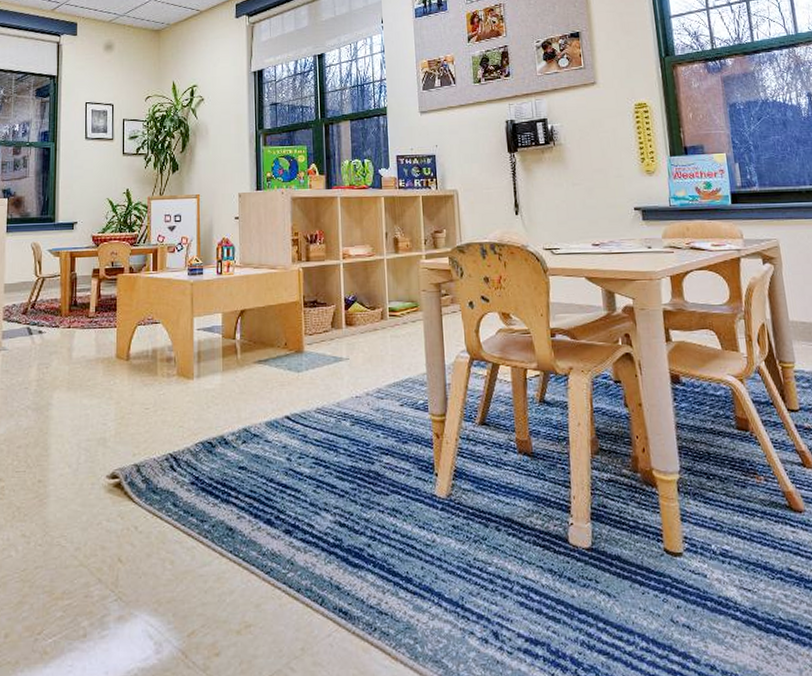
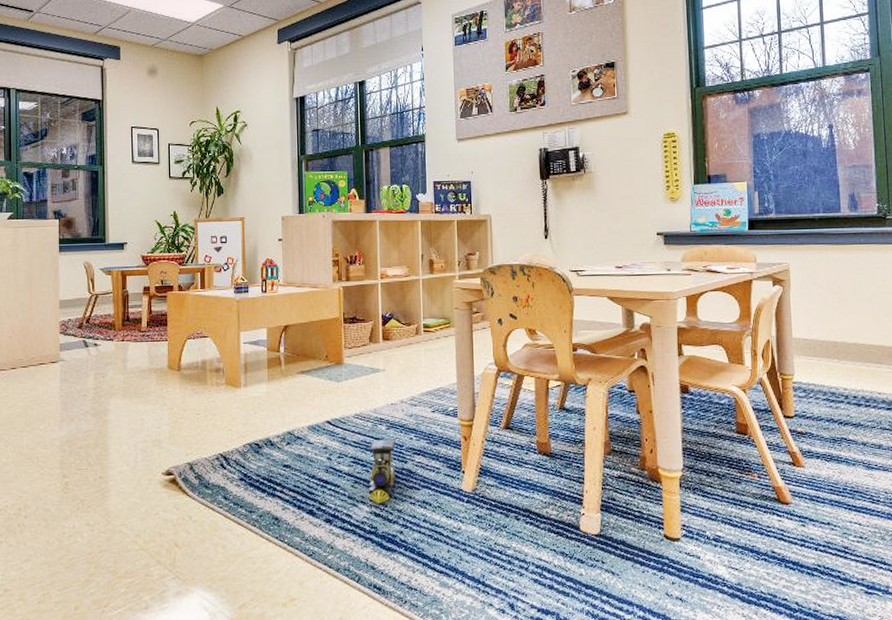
toy train: none [331,437,362,512] -> present [368,439,396,504]

